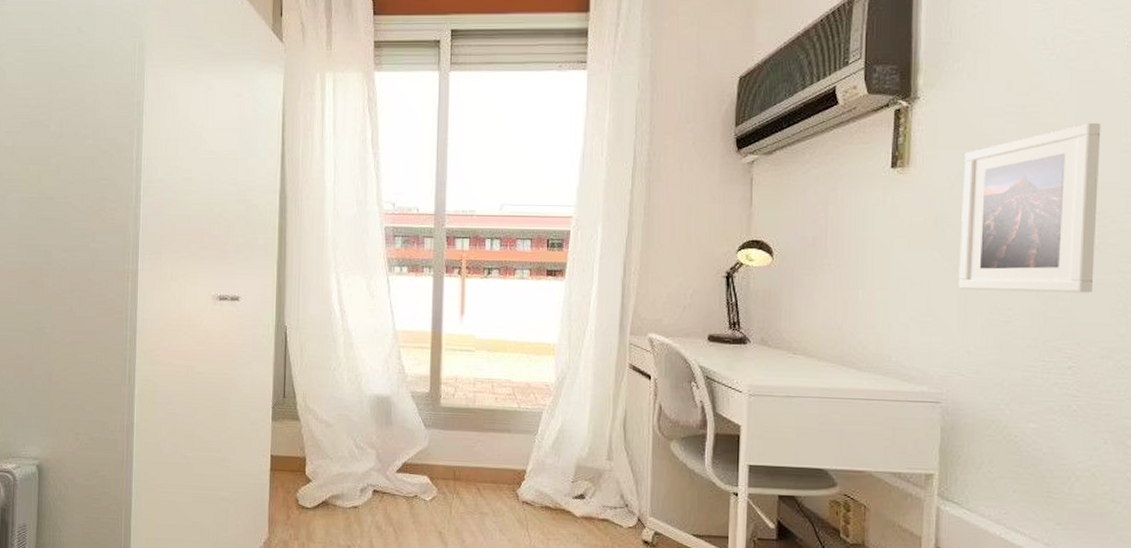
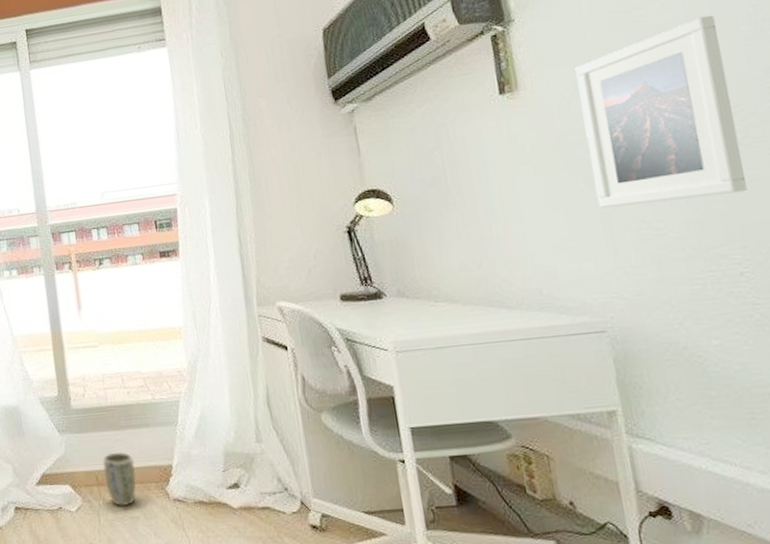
plant pot: none [461,451,492,502] -> present [102,452,136,506]

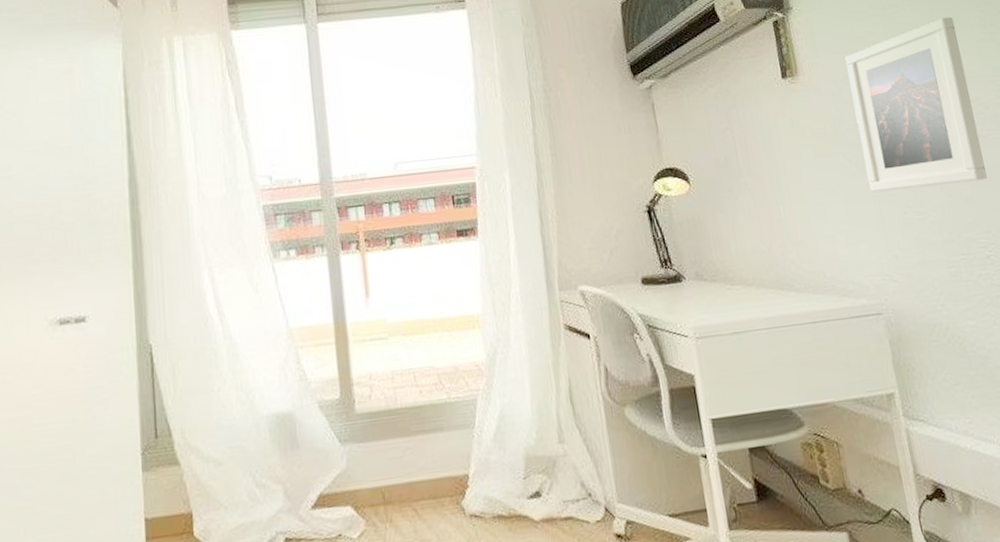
plant pot: present [102,452,136,506] -> none [390,463,428,528]

